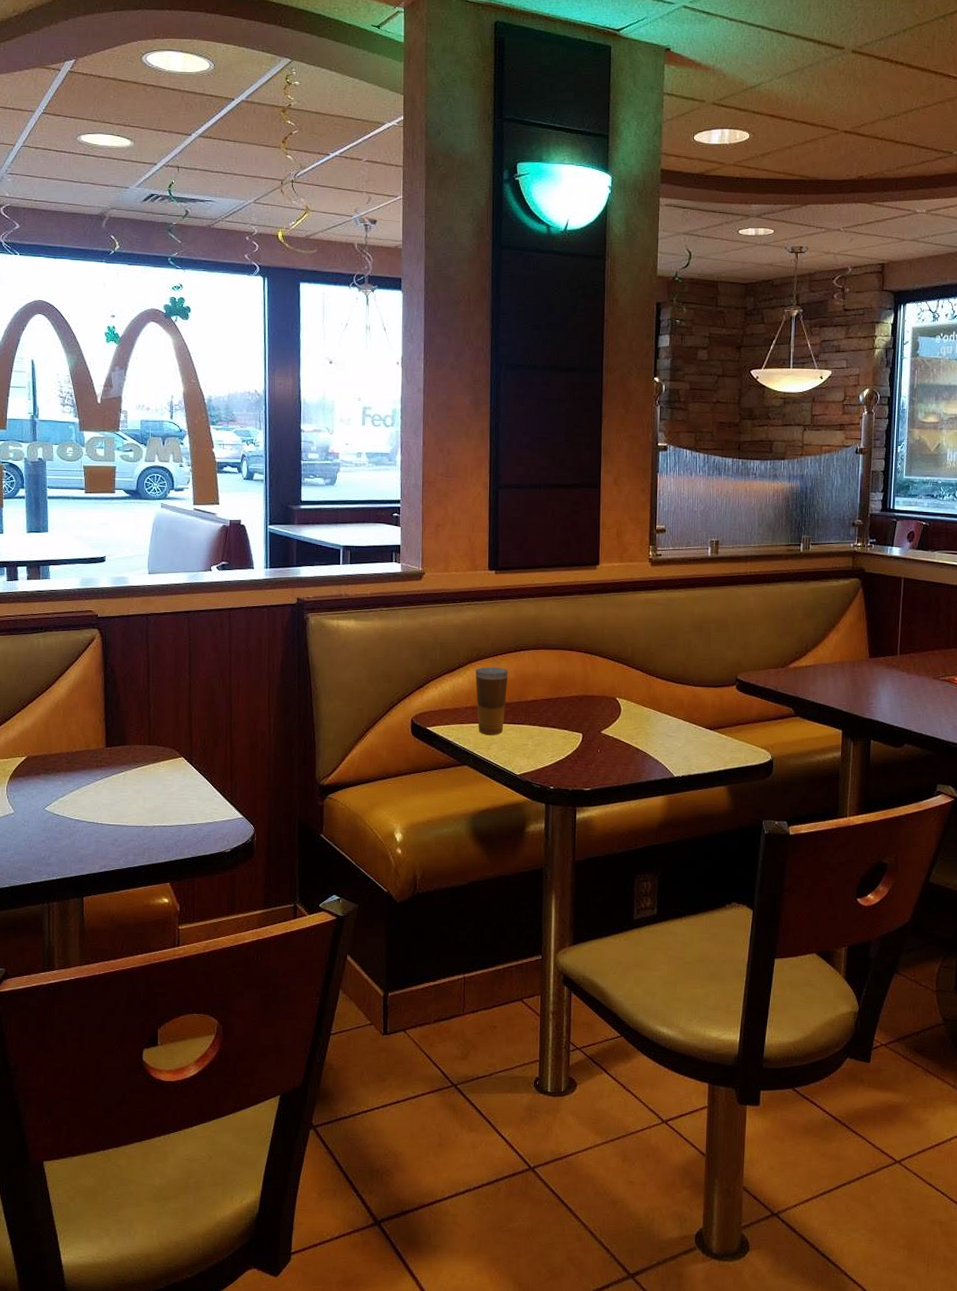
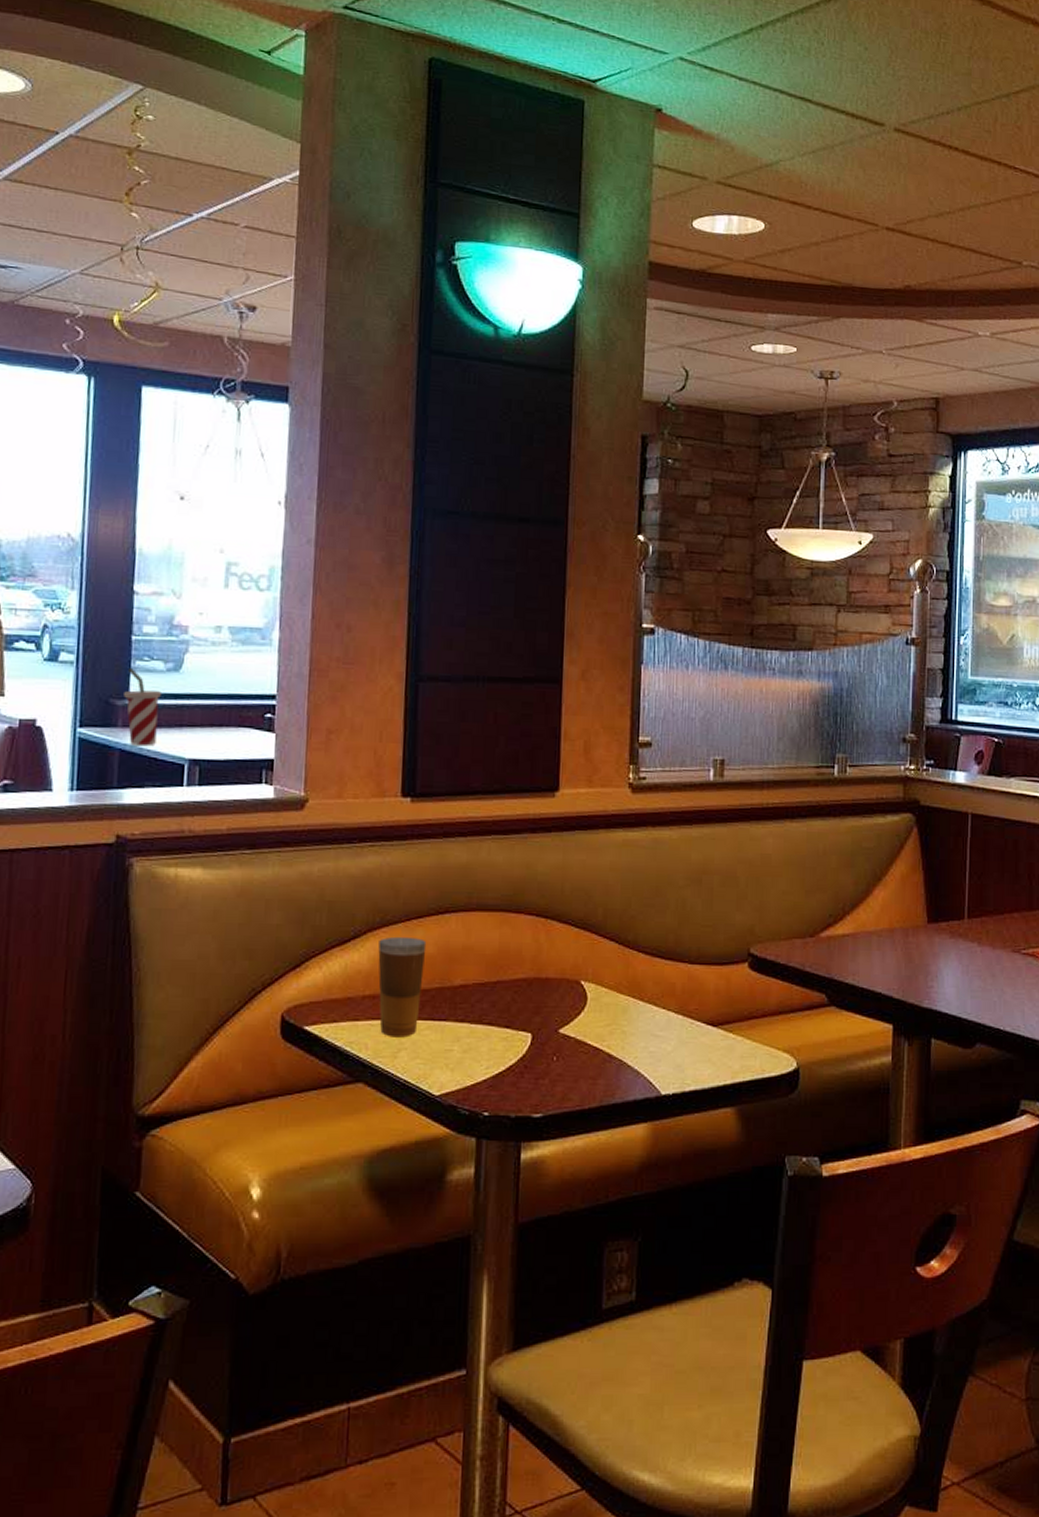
beverage cup: none [298,483,322,537] -> present [124,667,161,746]

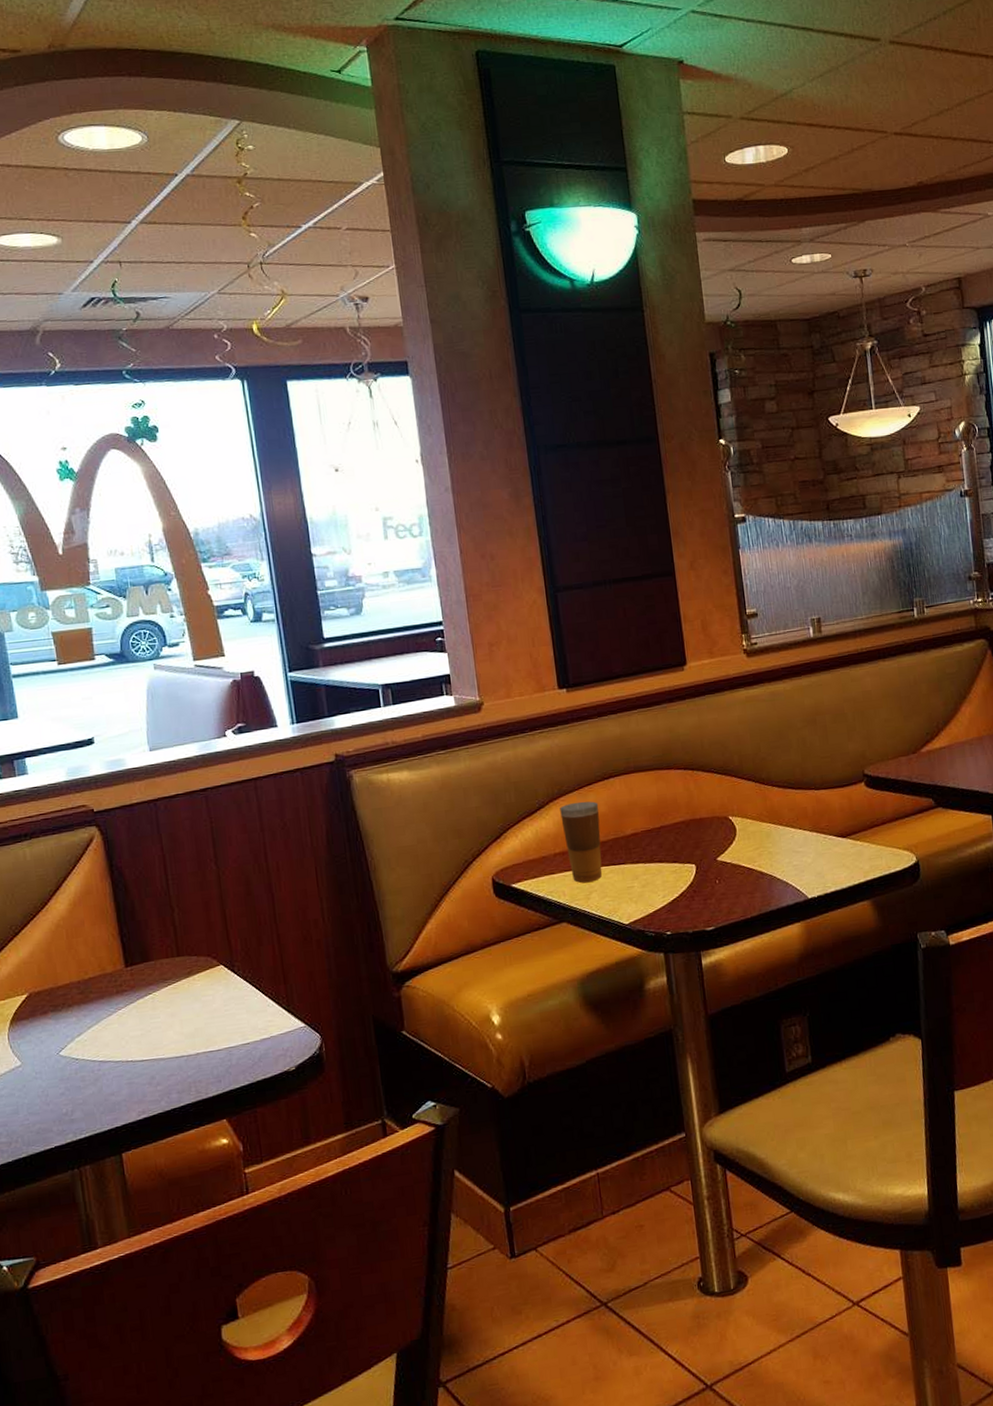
beverage cup: present [124,667,161,746] -> none [319,616,353,681]

